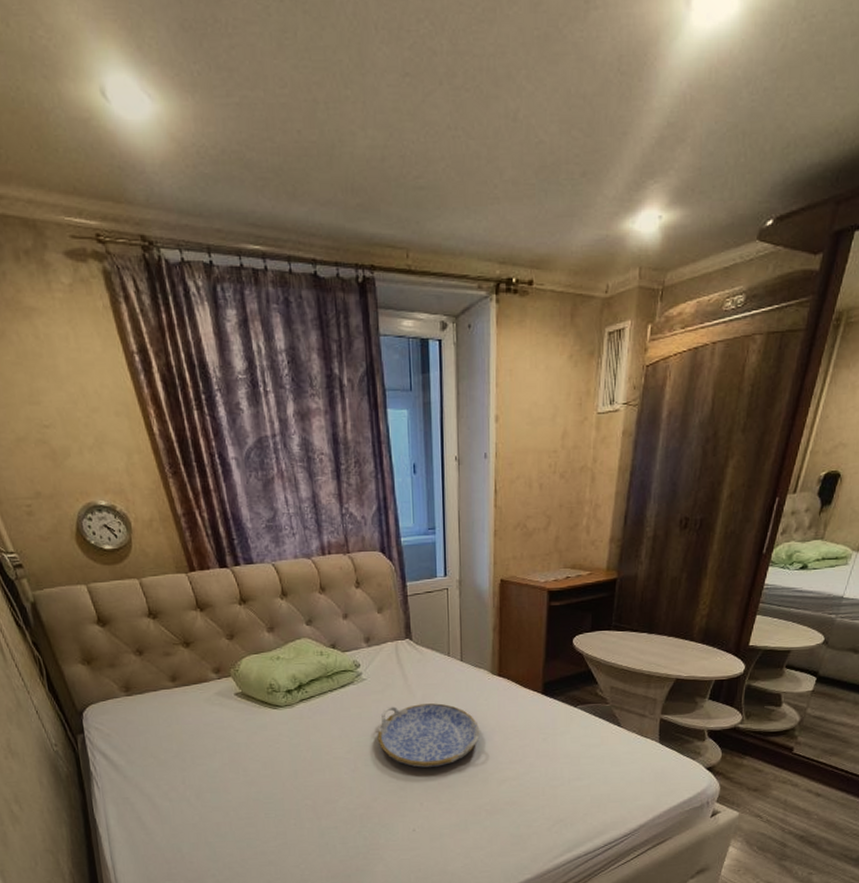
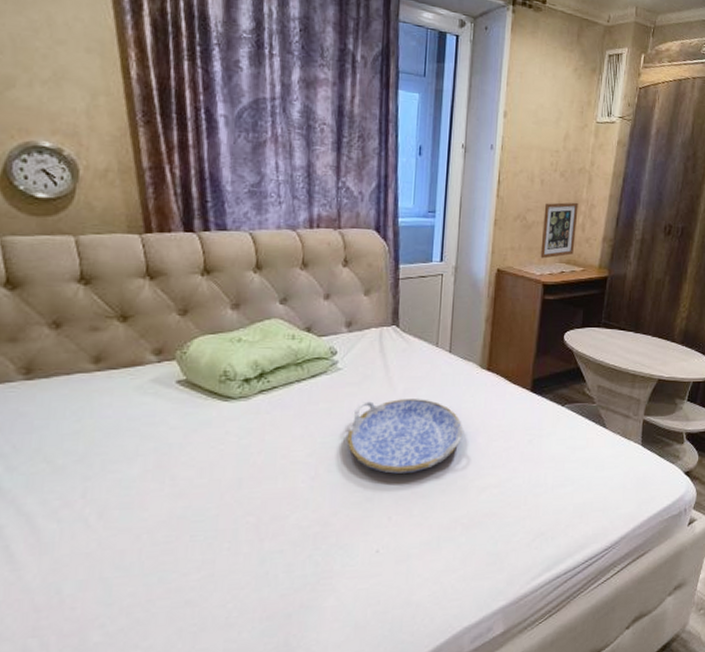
picture frame: none [543,503,581,565] -> present [540,202,579,259]

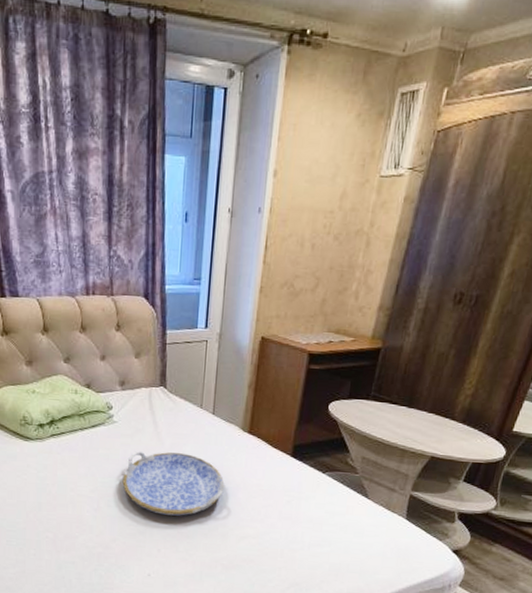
picture frame: present [540,202,579,259] -> none [307,267,353,328]

